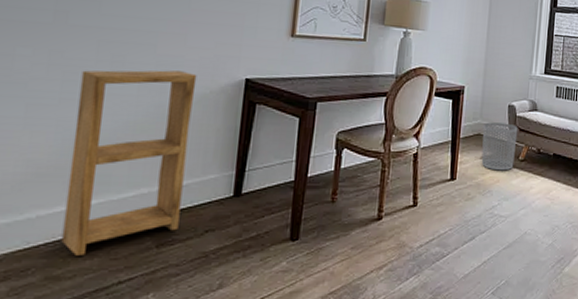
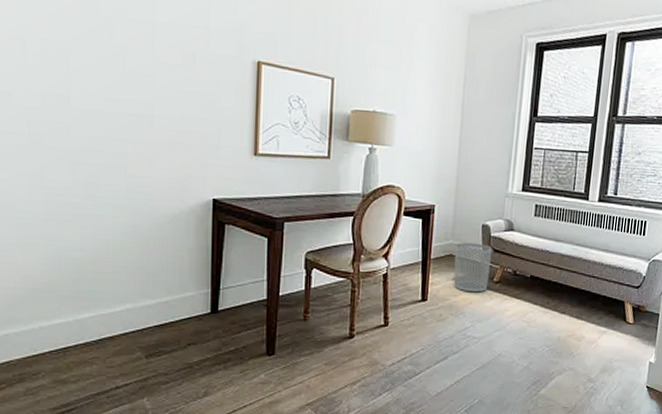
shelving unit: present [61,70,197,256] -> none [61,191,167,363]

